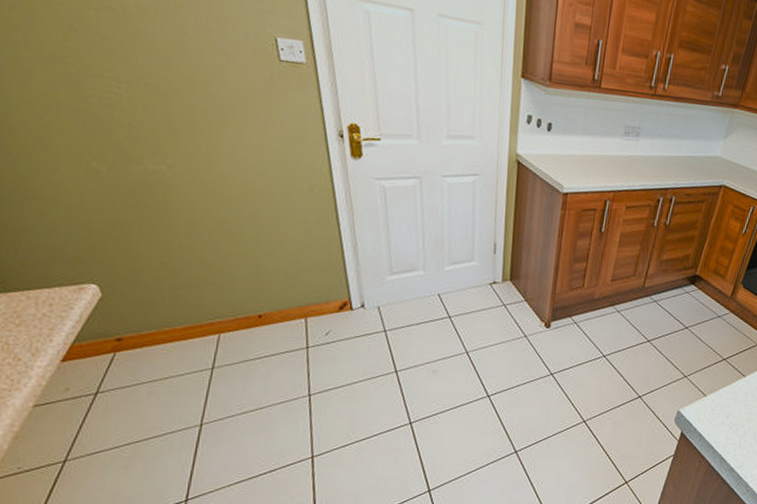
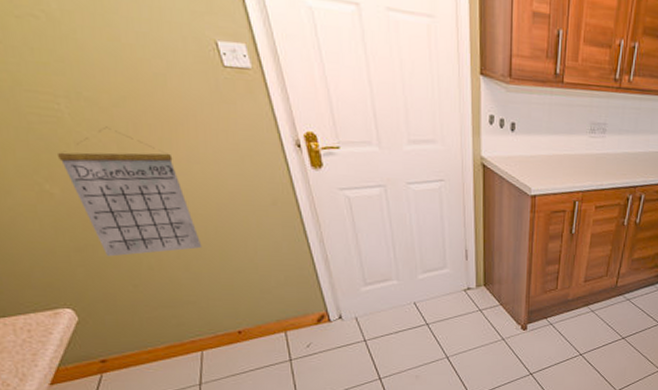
calendar: none [109,110,235,235] -> present [56,126,202,257]

